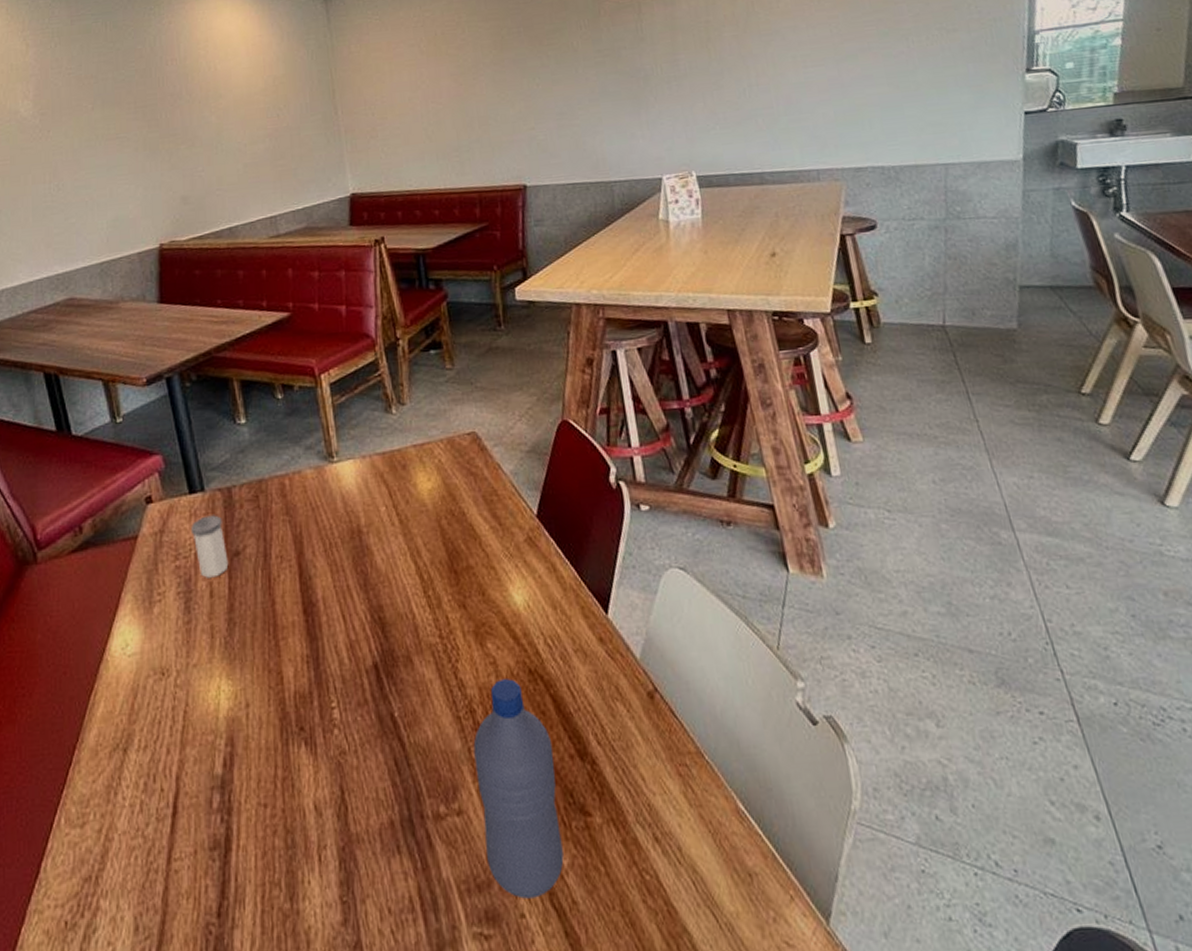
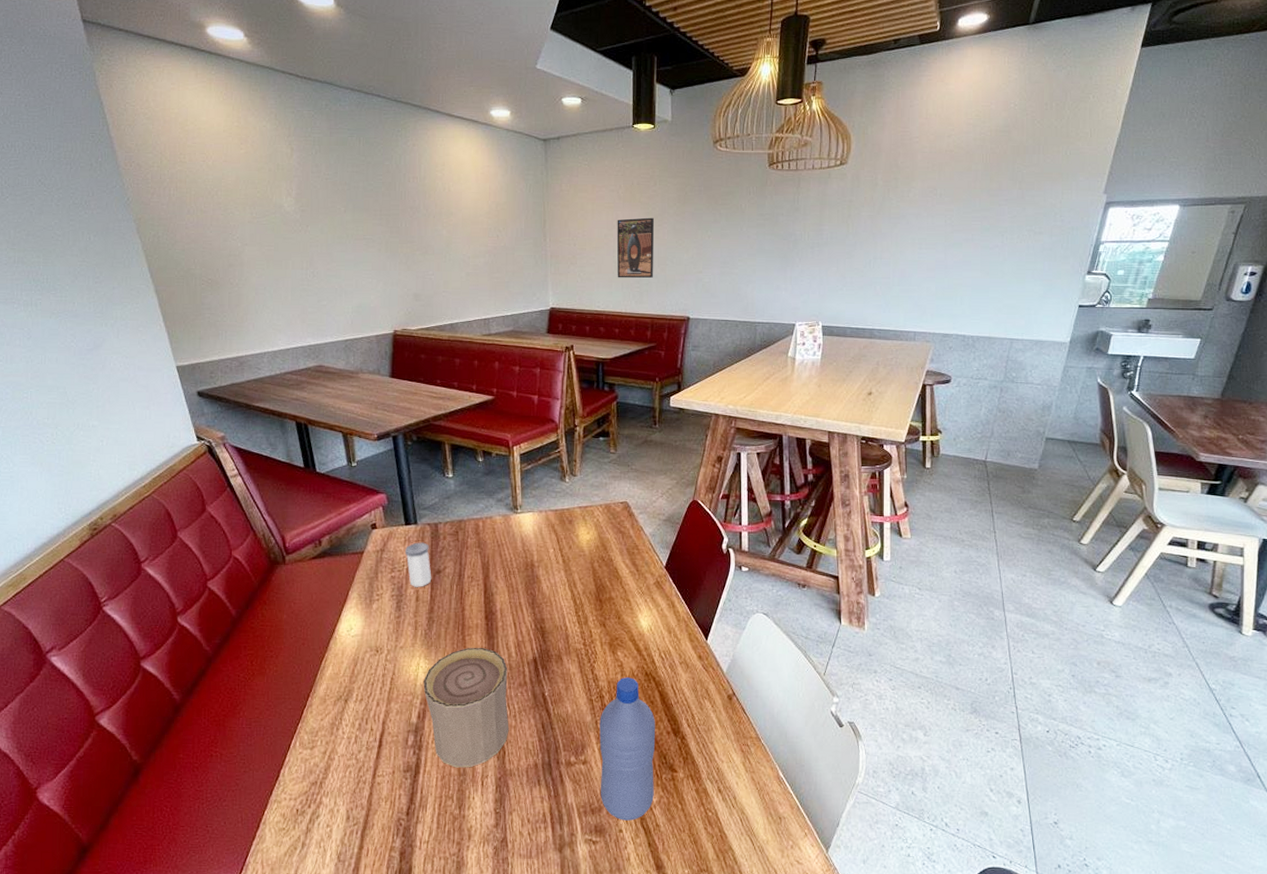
cup: none [227,654,350,838] -> present [423,647,509,768]
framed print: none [422,71,474,148] -> present [616,217,654,279]

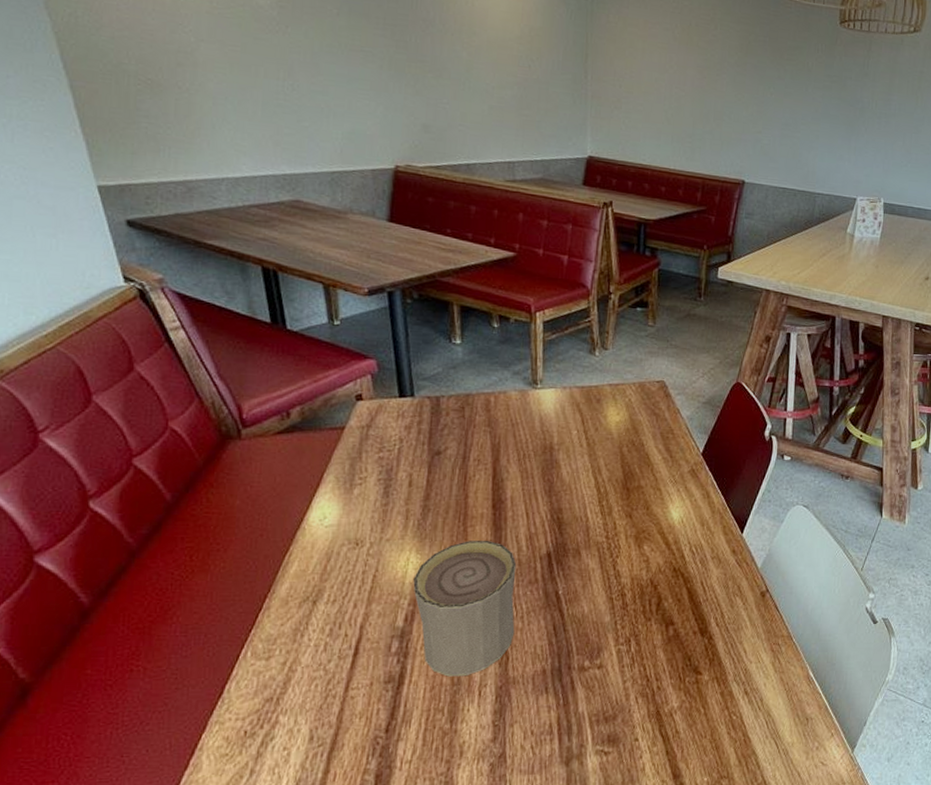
salt shaker: present [404,542,432,587] -> none [397,418,430,470]
water bottle: present [599,677,656,821] -> none [616,574,682,728]
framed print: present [616,217,654,279] -> none [667,63,712,133]

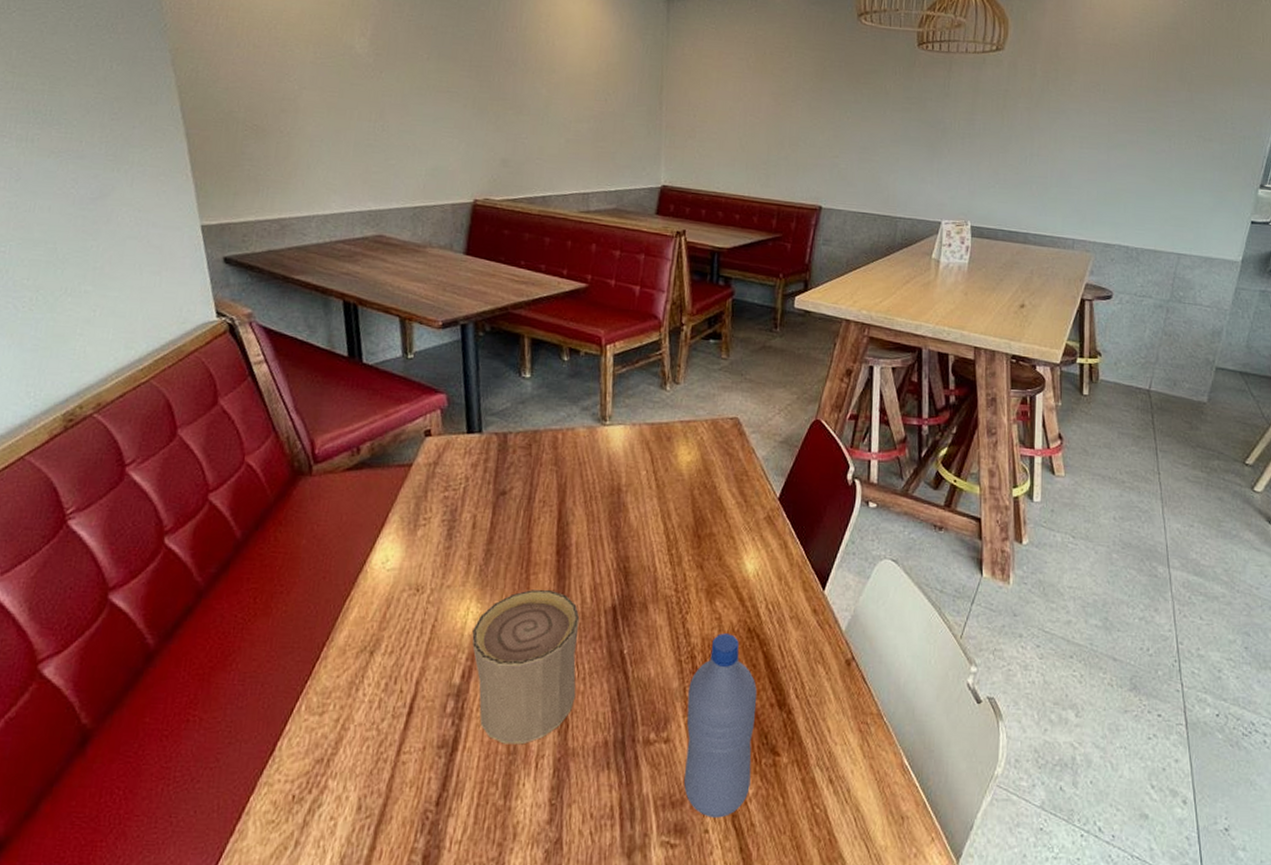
water bottle: none [616,574,682,728] -> present [684,633,758,818]

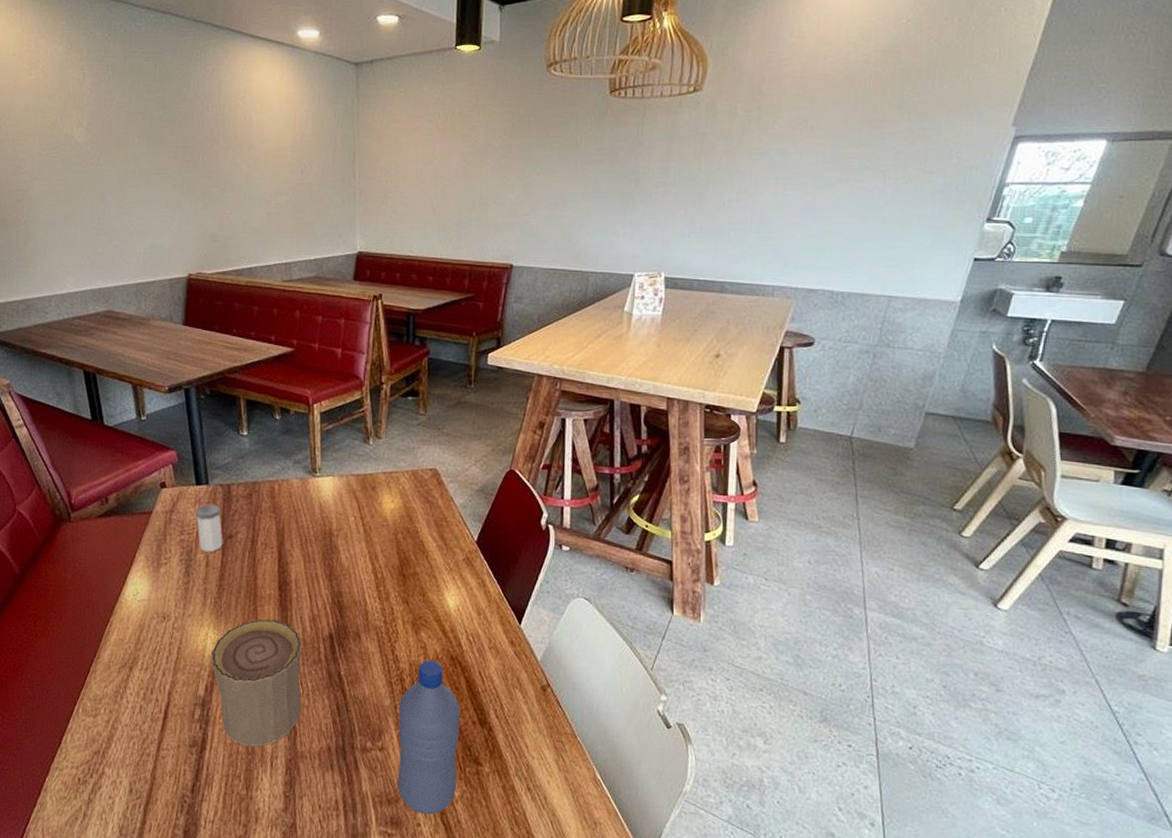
salt shaker: none [463,455,495,511] -> present [195,504,223,552]

